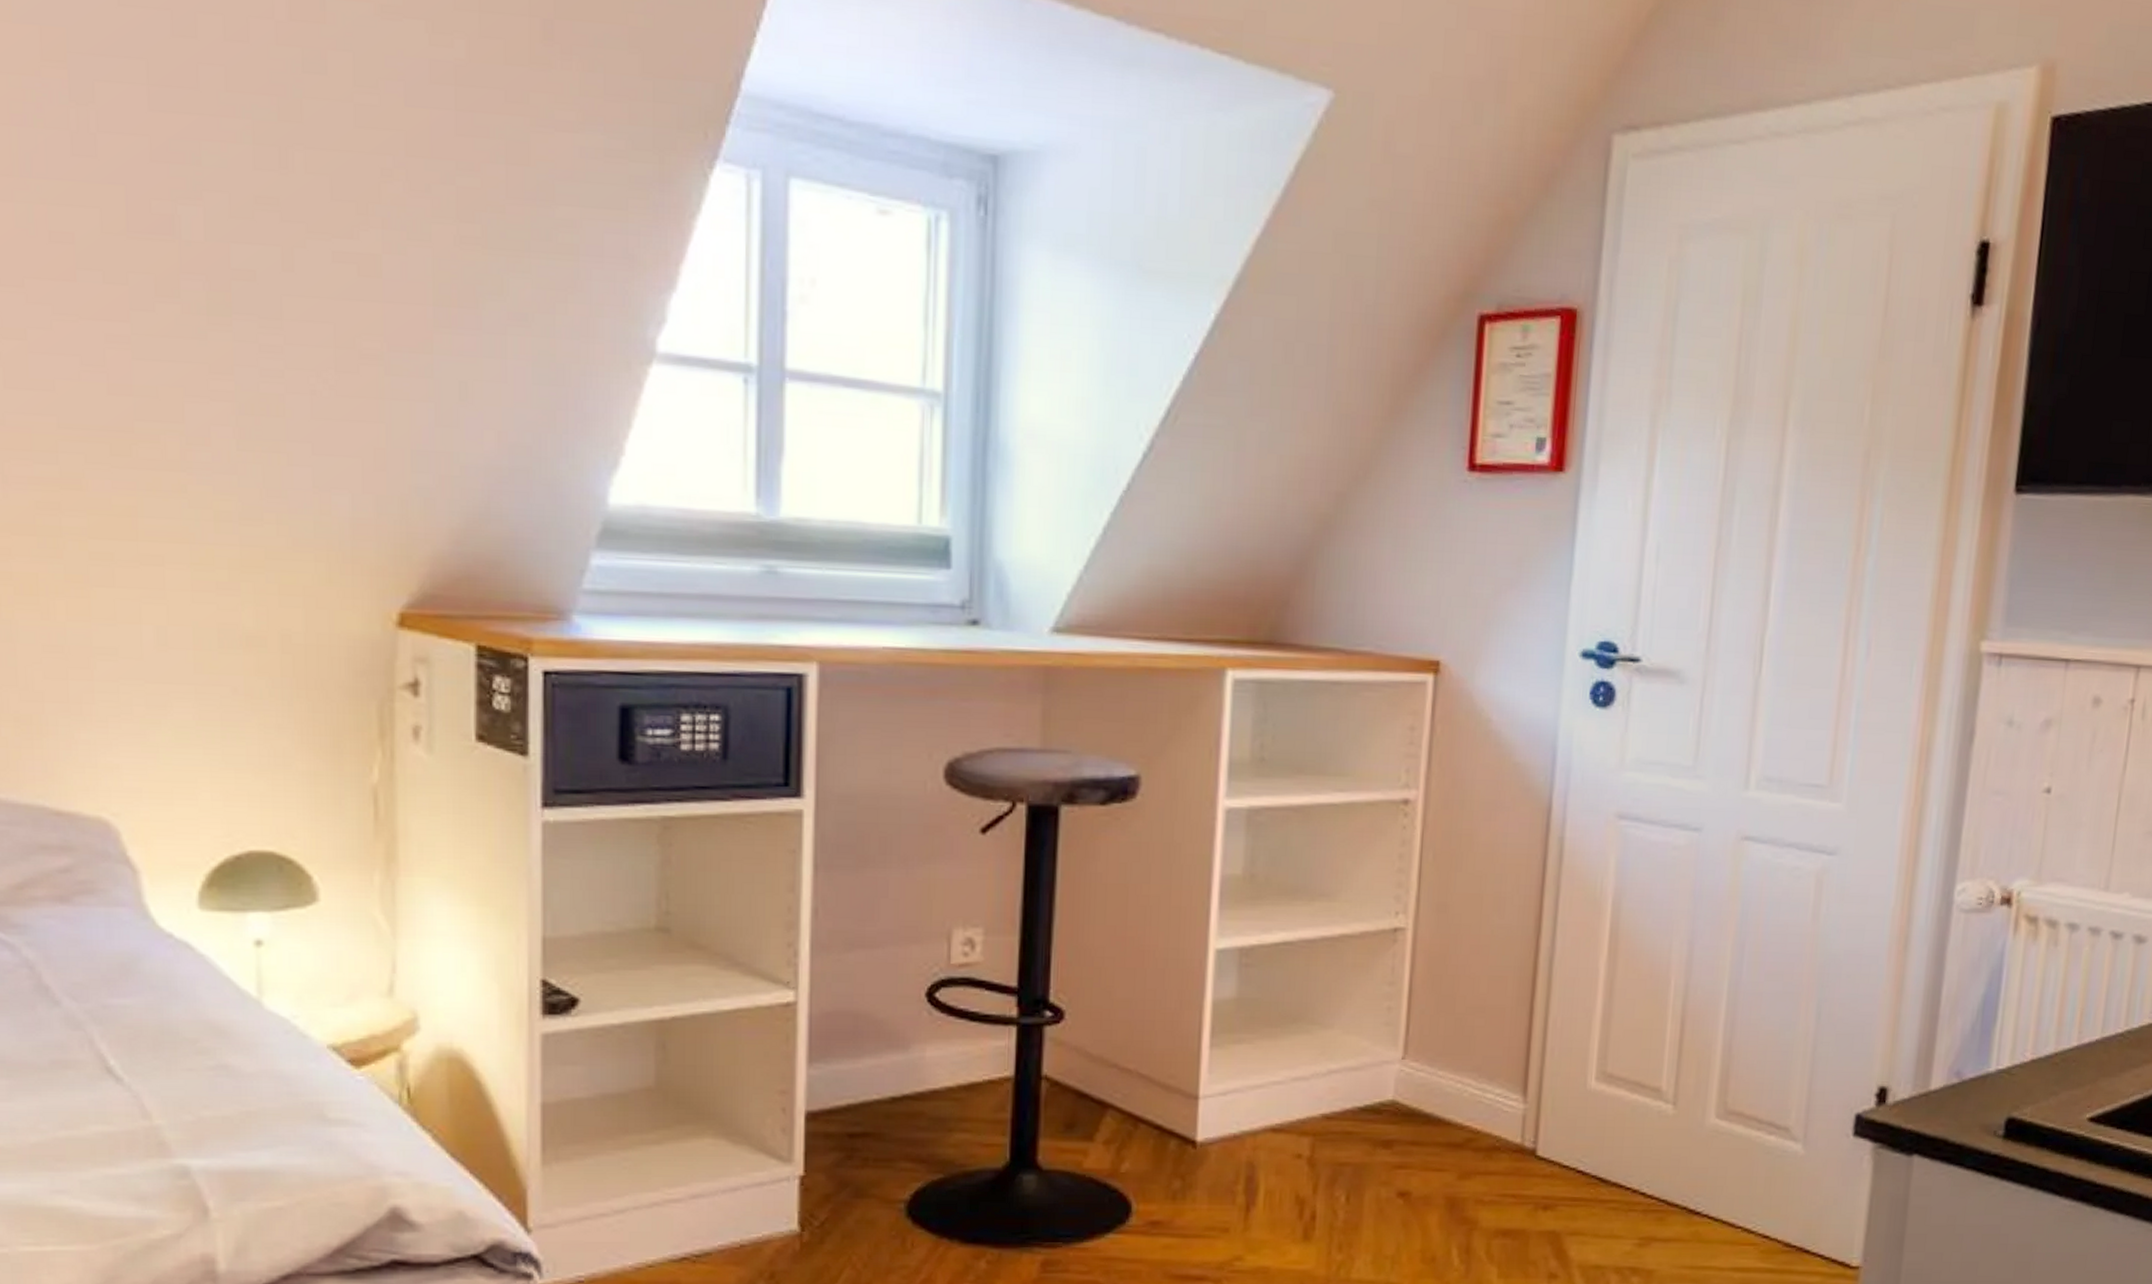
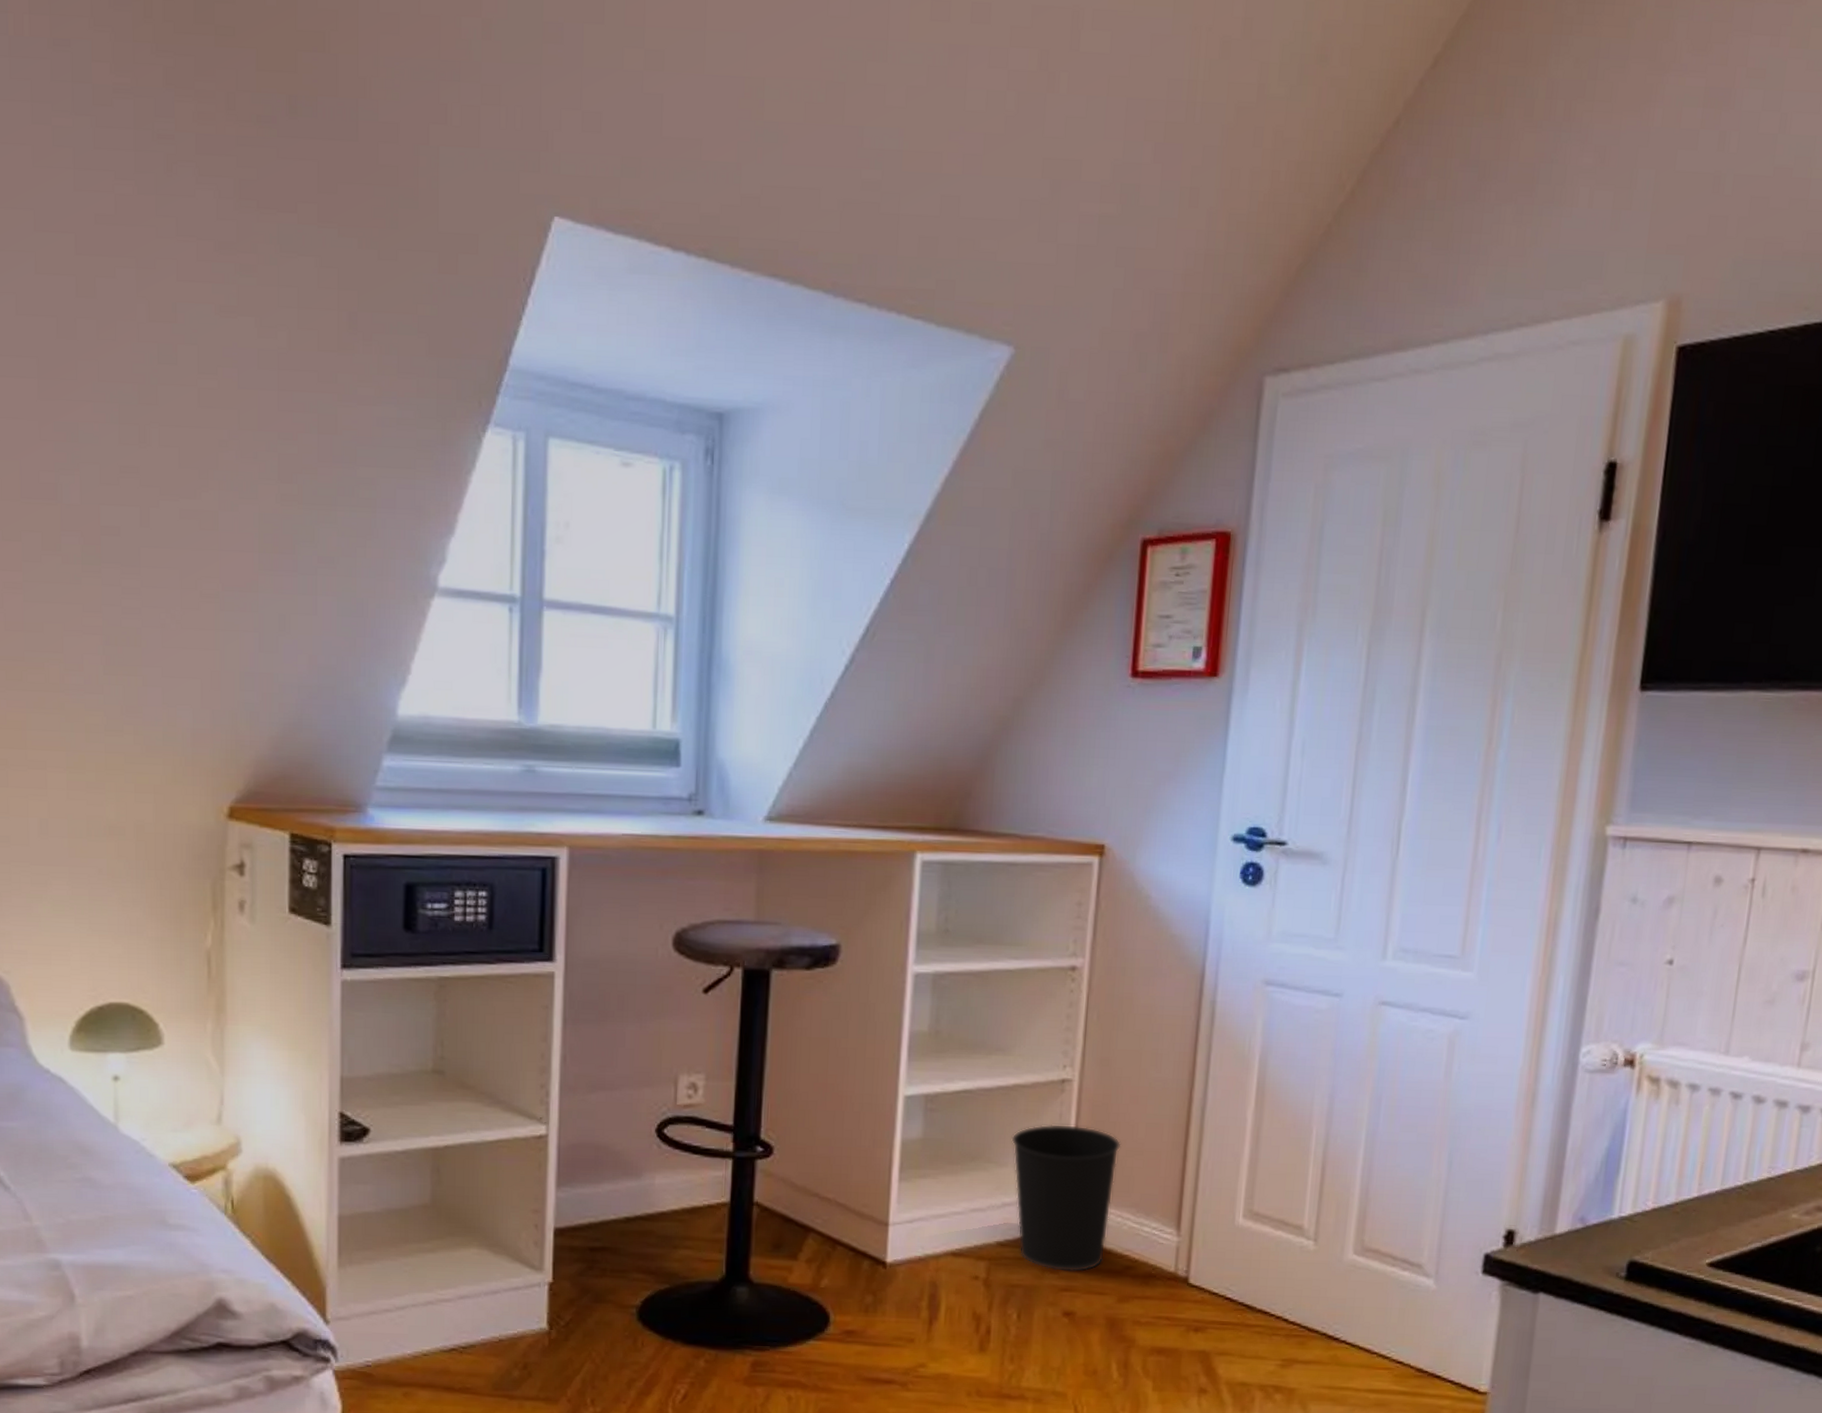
wastebasket: none [1337,978,1461,1147] -> present [1011,1124,1121,1273]

